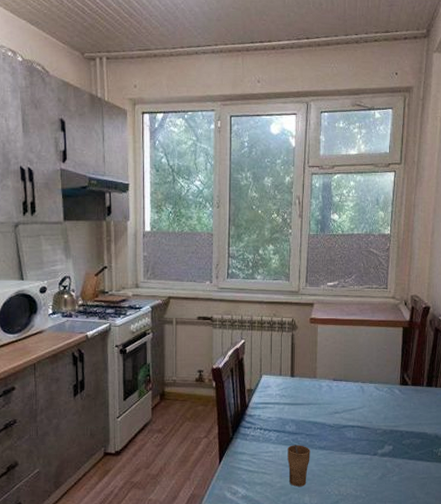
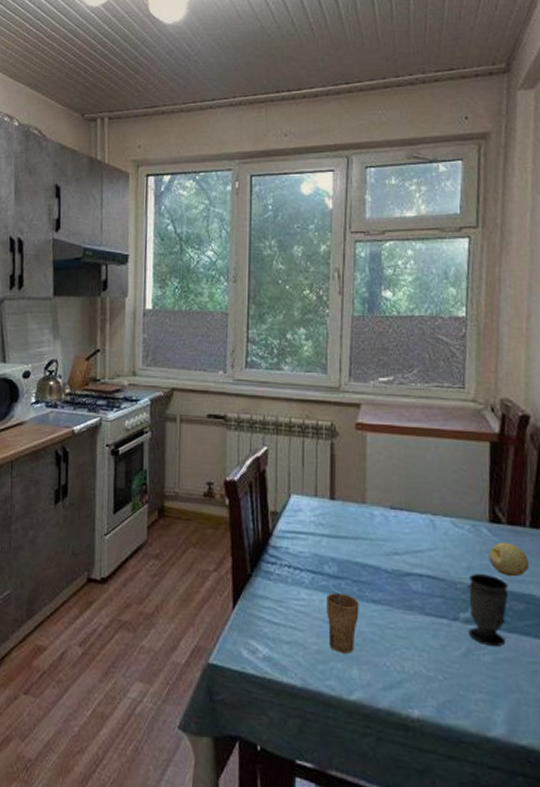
cup: none [383,422,410,471] -> present [468,574,508,647]
fruit: none [399,398,425,422] -> present [488,542,530,577]

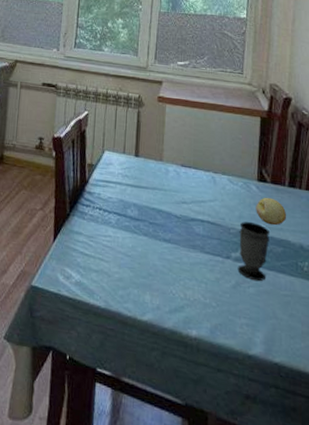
cup: present [327,592,359,654] -> none [127,231,154,282]

